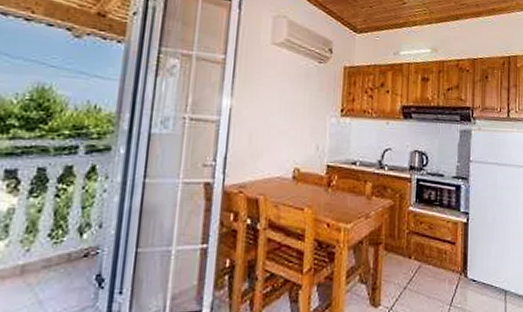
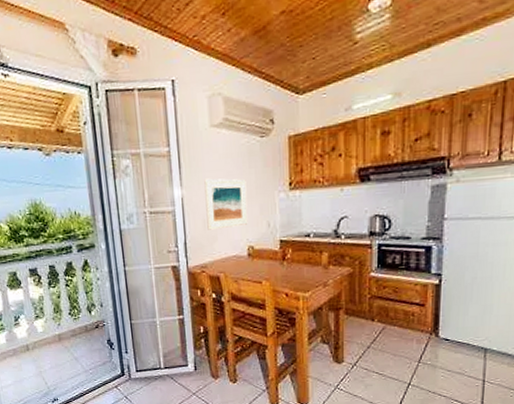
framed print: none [253,92,300,147] -> present [204,178,248,230]

